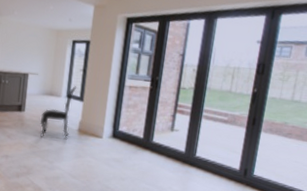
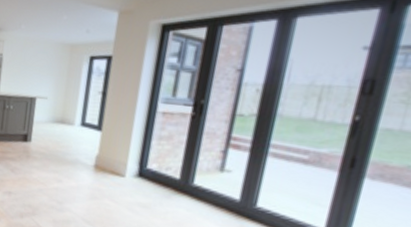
dining chair: present [40,85,77,140] -> none [48,111,94,177]

